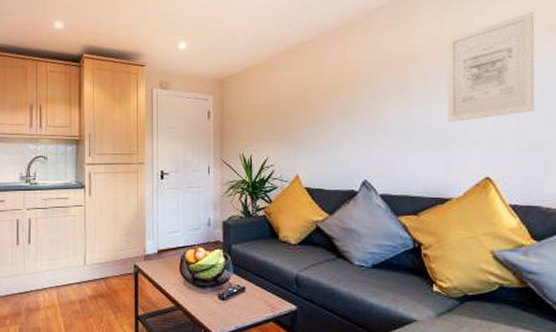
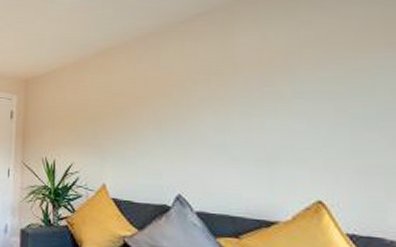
wall art: present [446,12,535,122] -> none [270,26,372,138]

